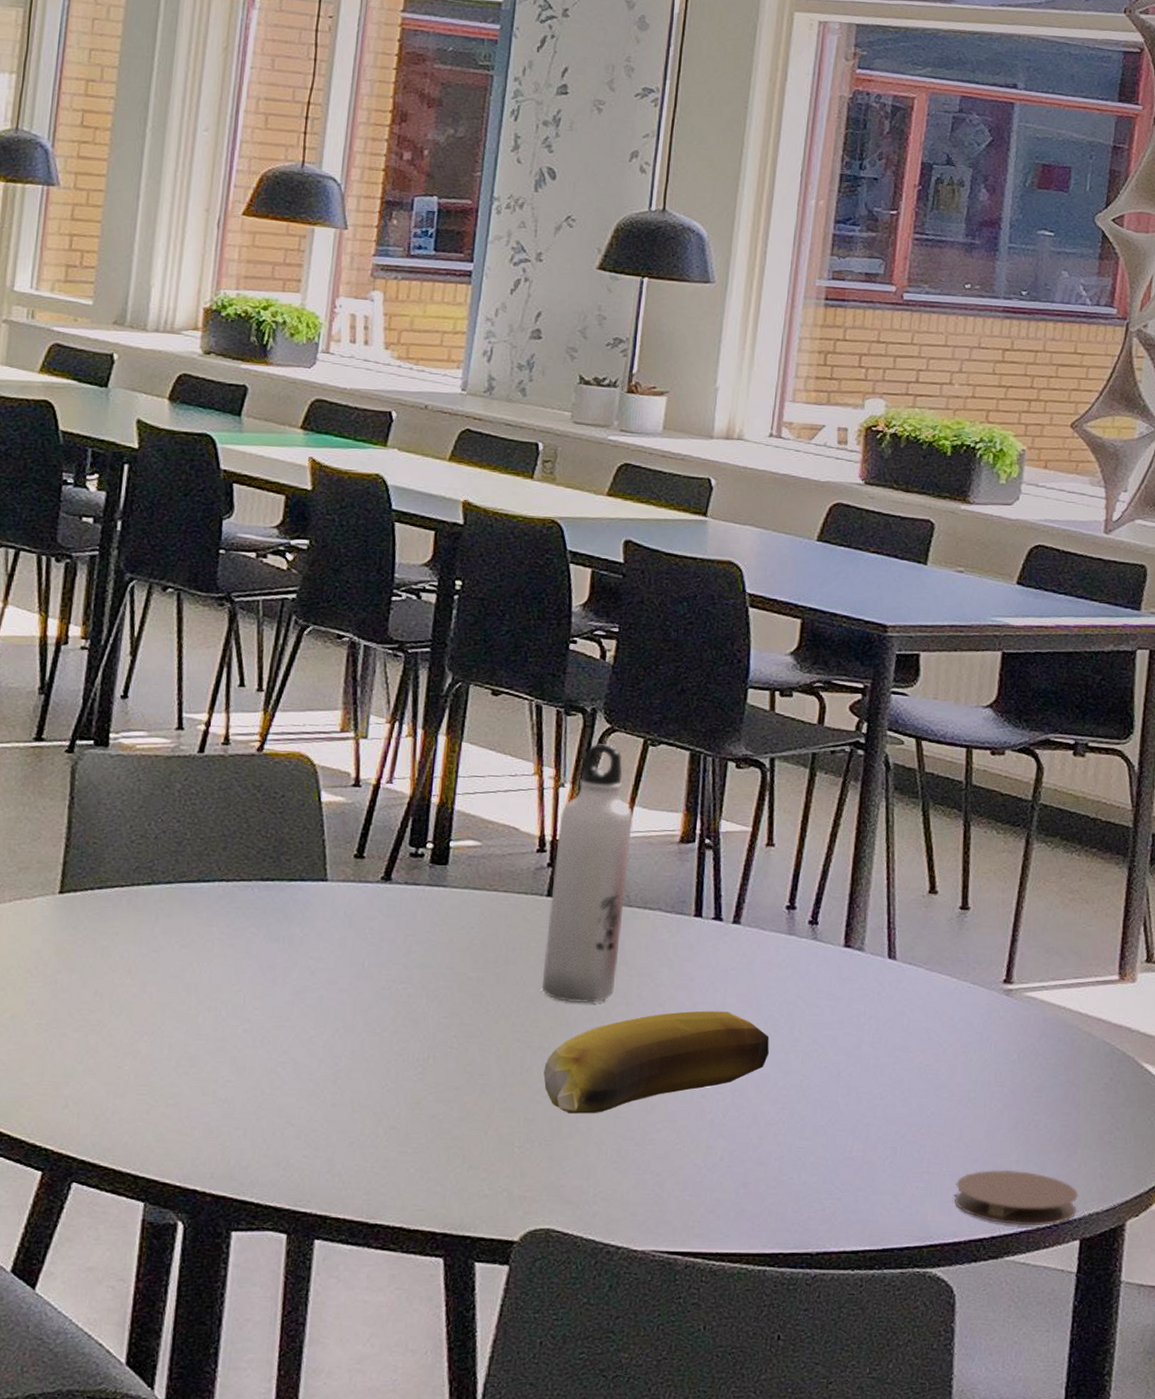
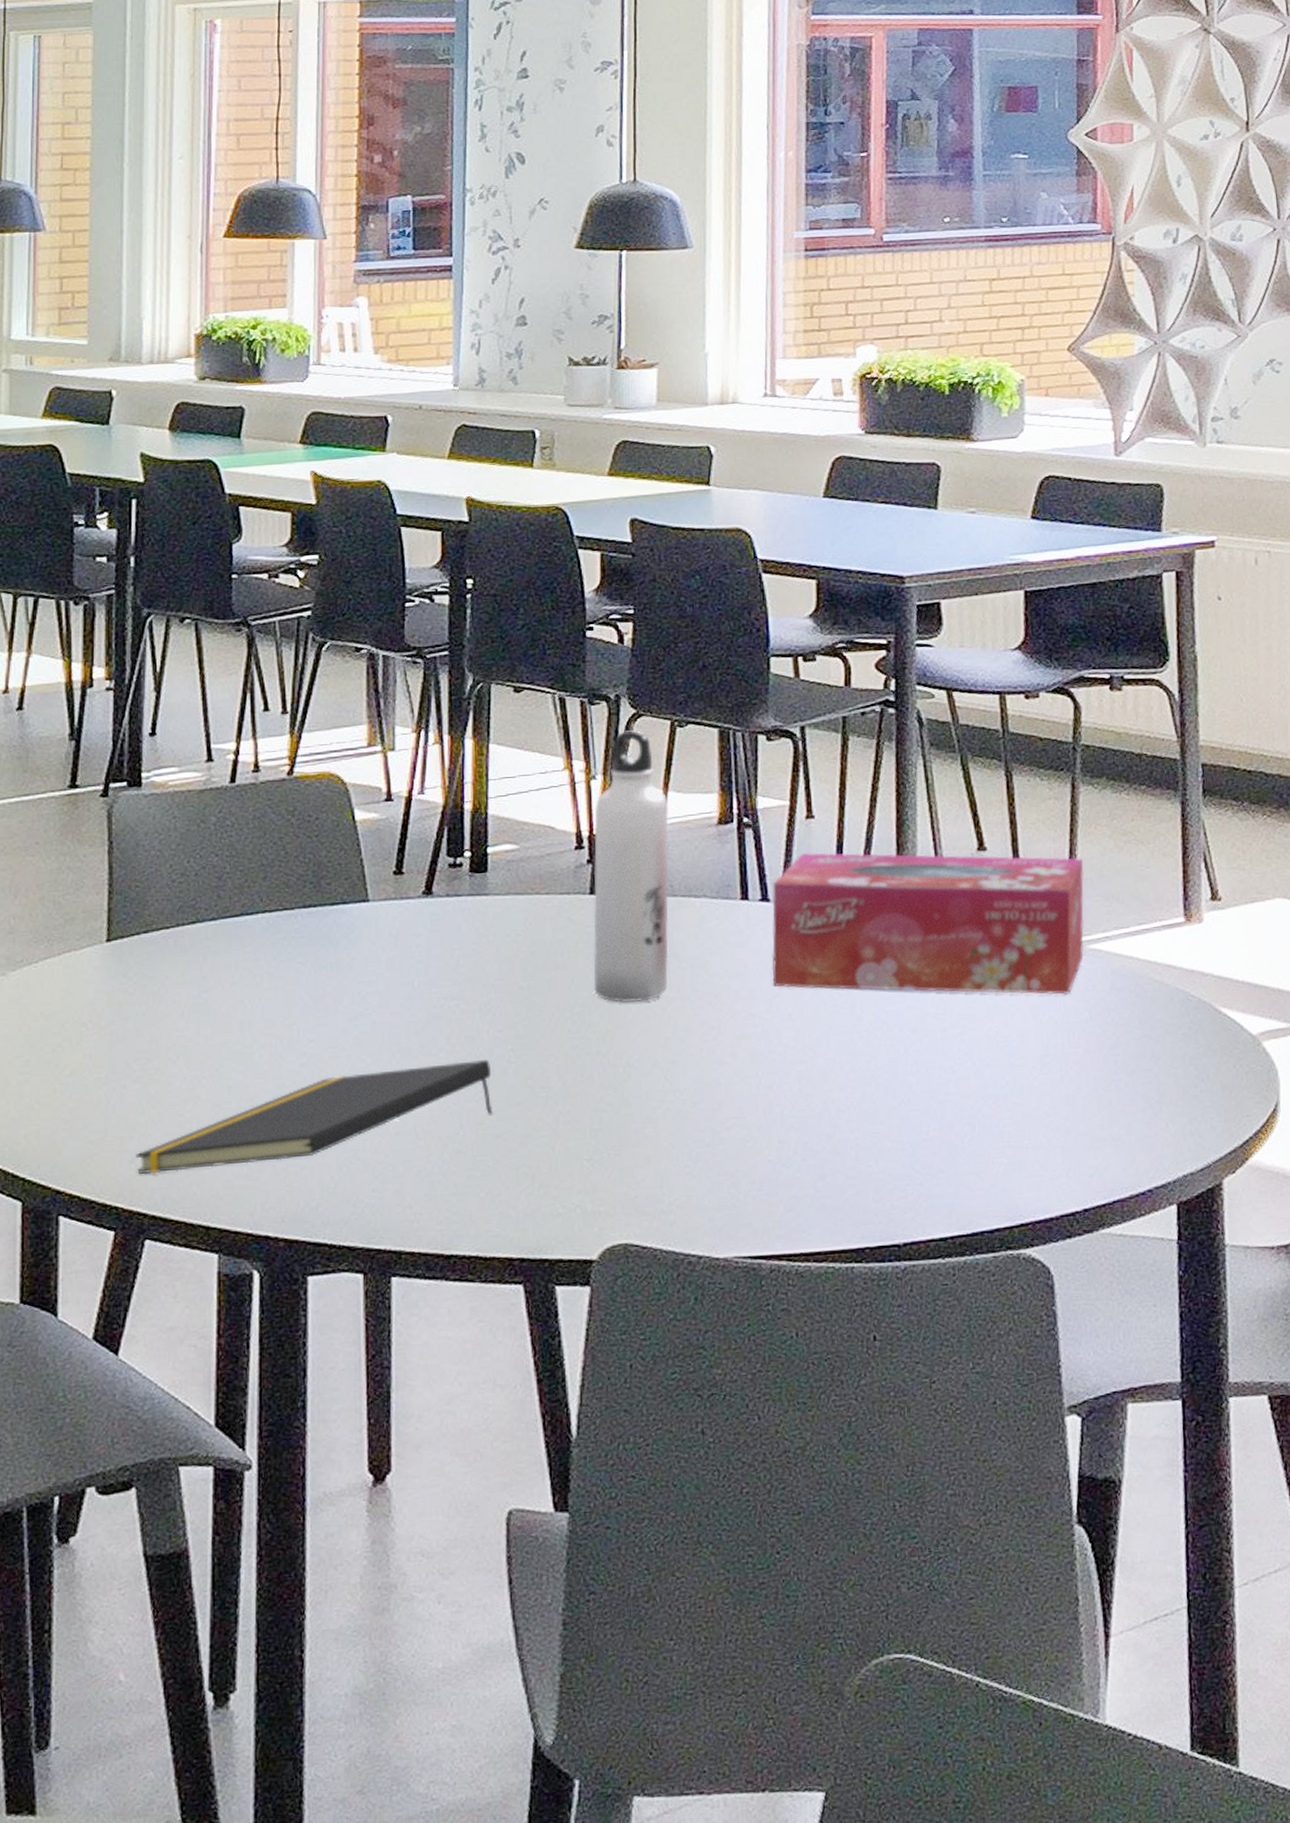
notepad: none [70,1042,433,1121] -> present [136,1060,494,1175]
banana: present [543,1011,770,1114] -> none [605,996,833,1120]
tissue box: none [716,878,1028,1036] -> present [772,852,1084,995]
coaster: present [954,1169,1078,1226] -> none [1040,1135,1169,1195]

